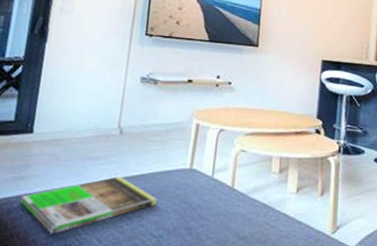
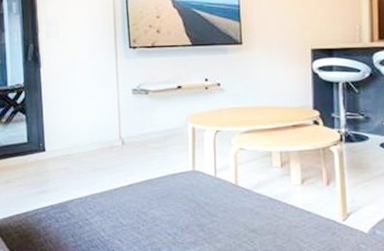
magazine: present [21,175,158,234] -> none [47,182,168,238]

